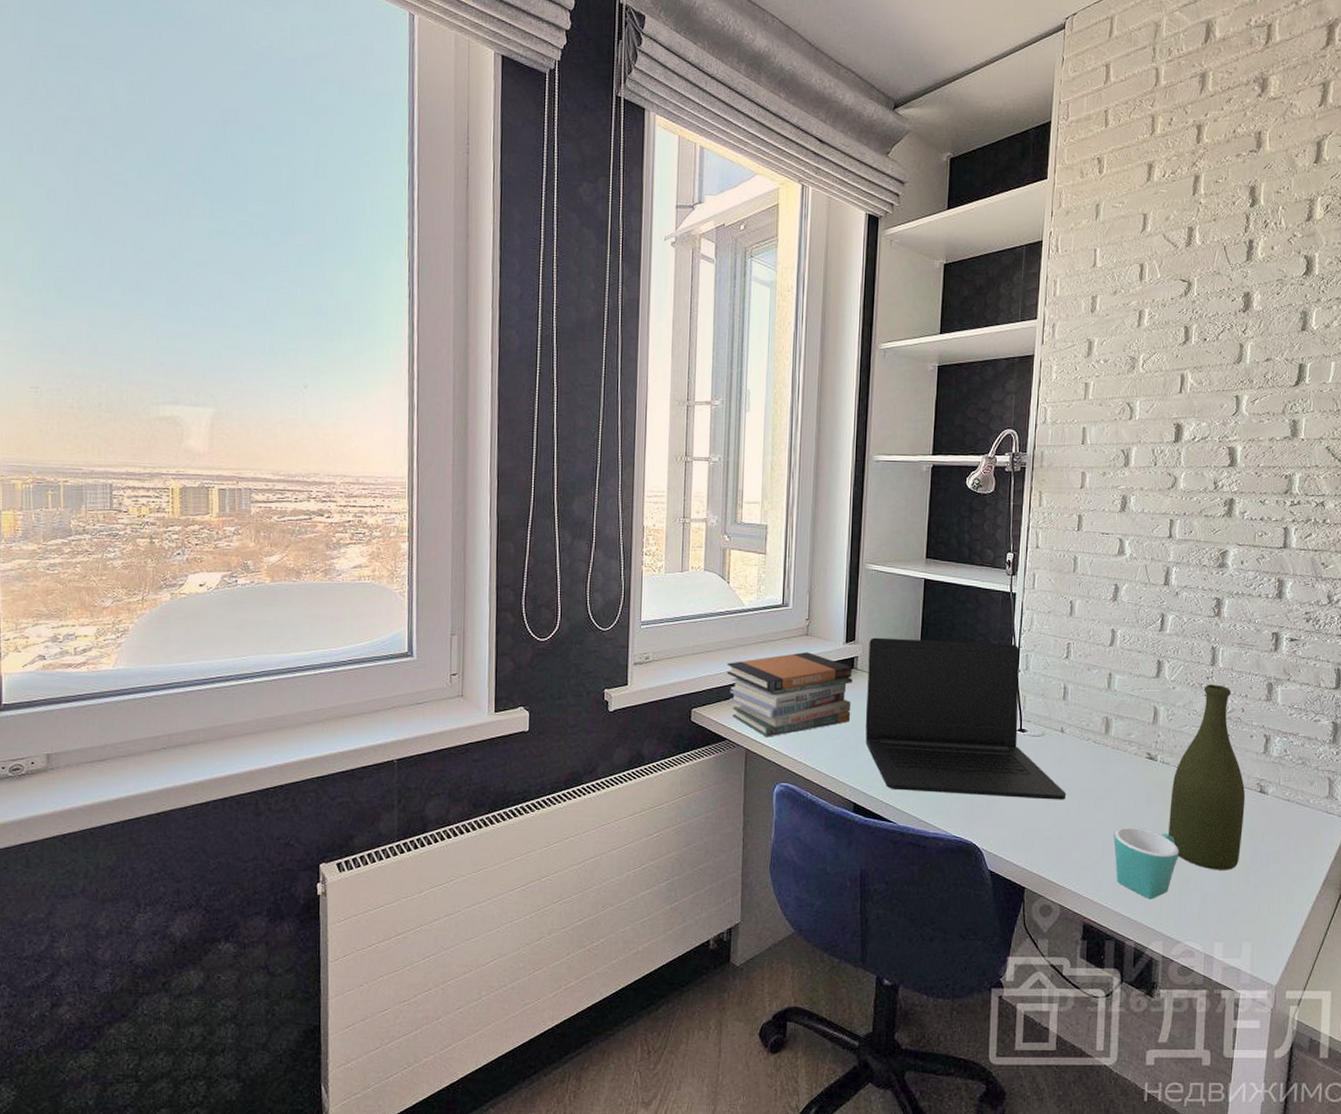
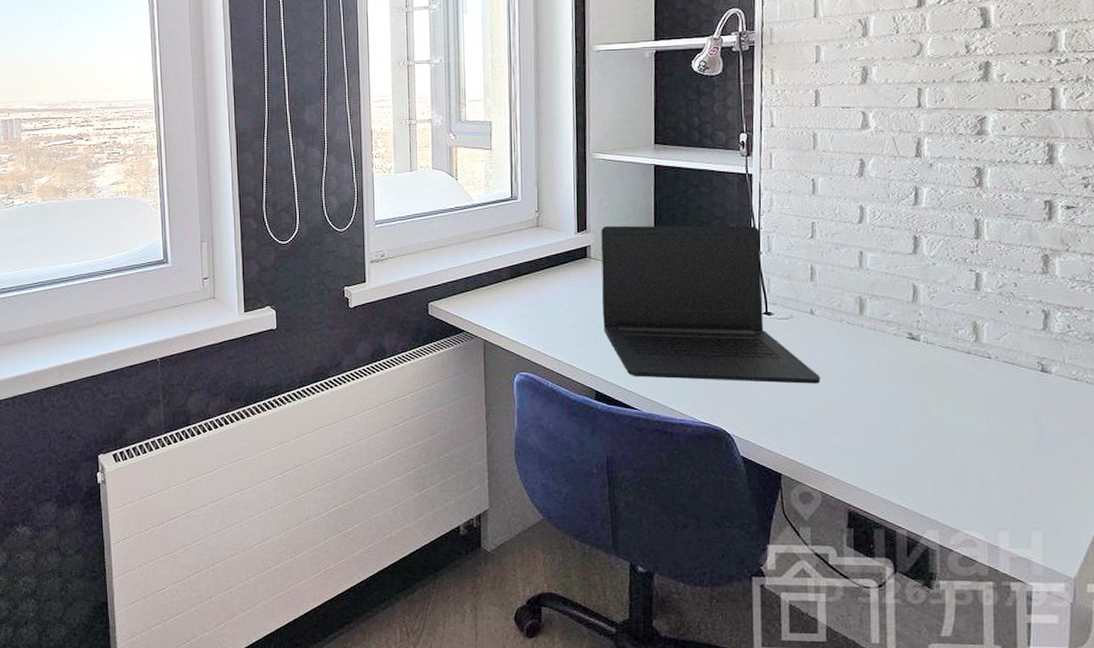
book stack: present [726,652,852,737] -> none [460,243,587,328]
mug: present [1113,827,1179,900] -> none [876,410,952,486]
bottle: present [1168,684,1246,870] -> none [938,258,1025,455]

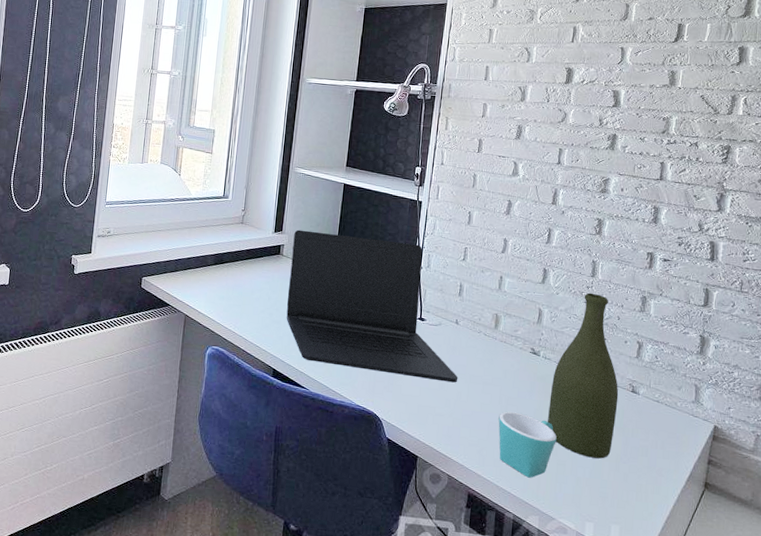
mug: none [876,410,952,486] -> present [498,411,557,478]
bottle: none [938,258,1025,455] -> present [548,292,619,459]

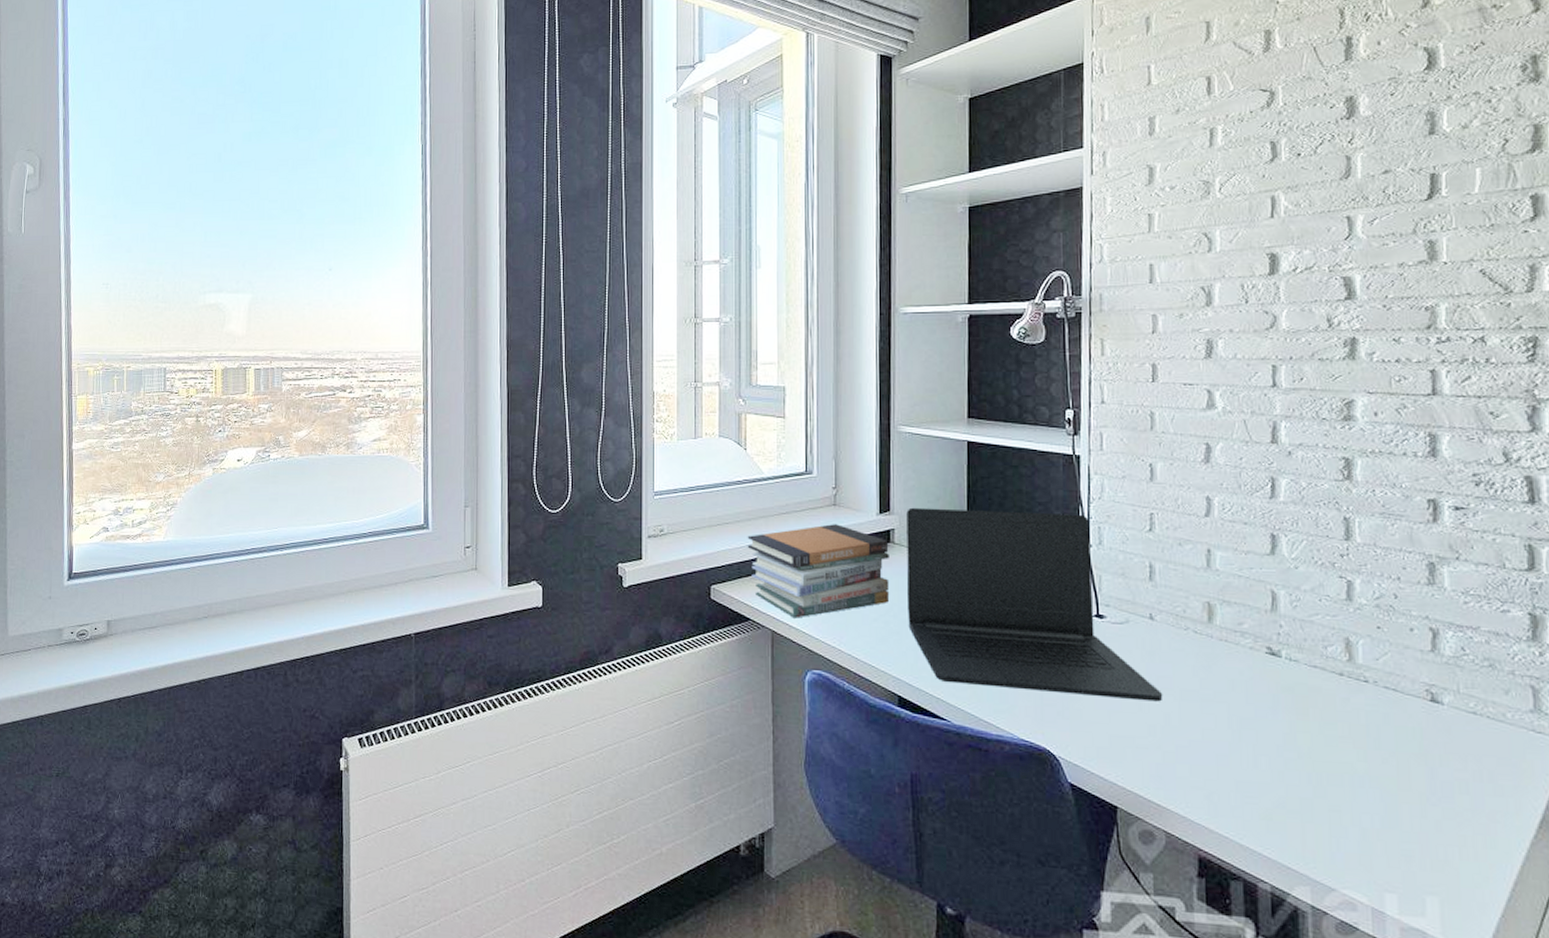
book stack: none [173,237,278,307] -> present [747,524,890,618]
mug: present [498,411,557,478] -> none [1230,738,1323,832]
bottle: present [548,292,619,459] -> none [1304,563,1412,801]

